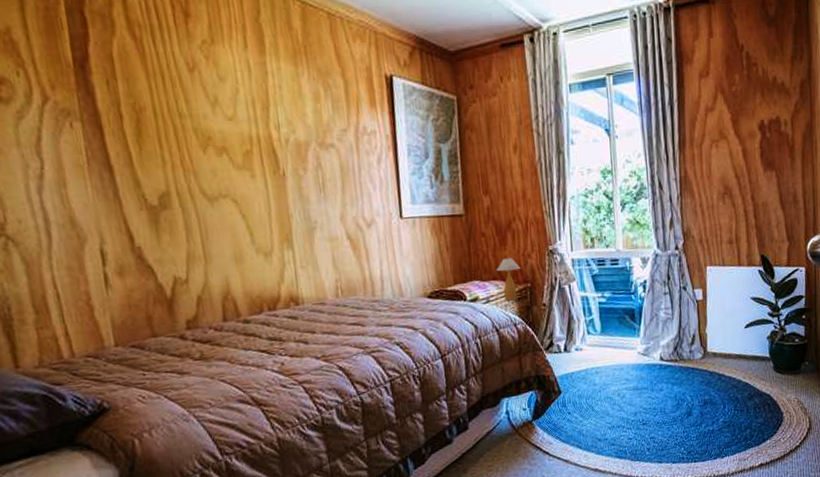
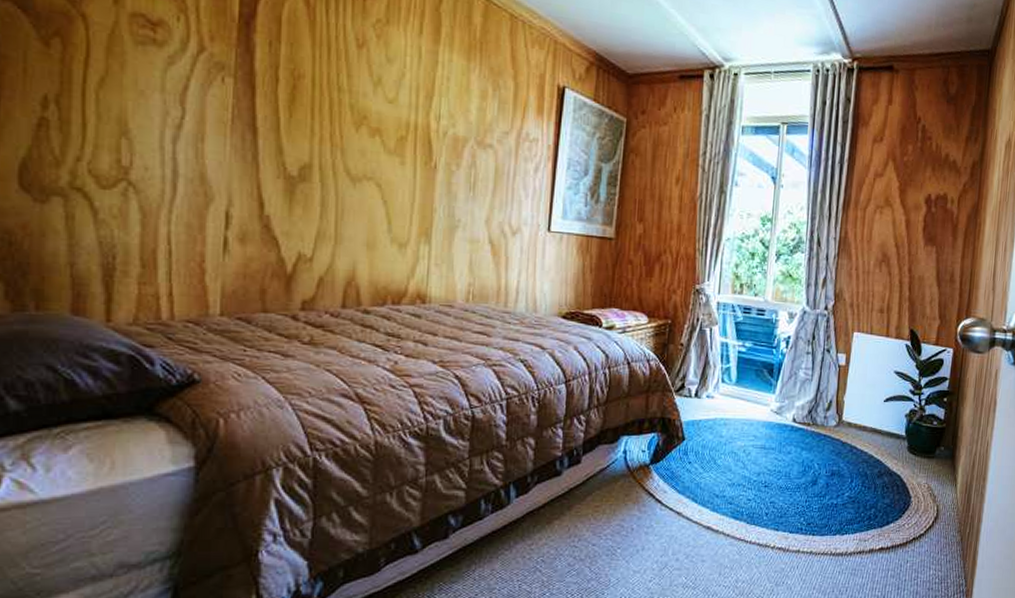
table lamp: present [496,255,521,301] -> none [637,287,663,335]

